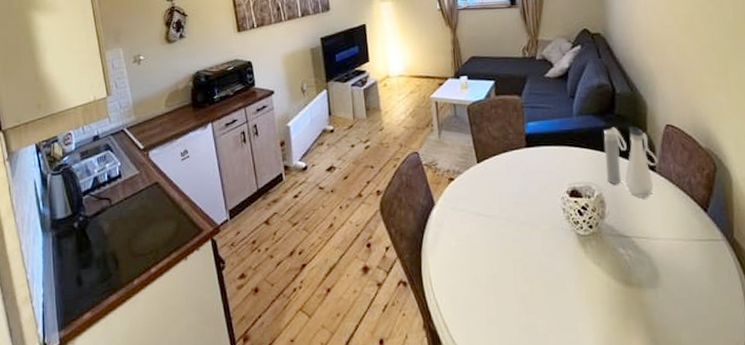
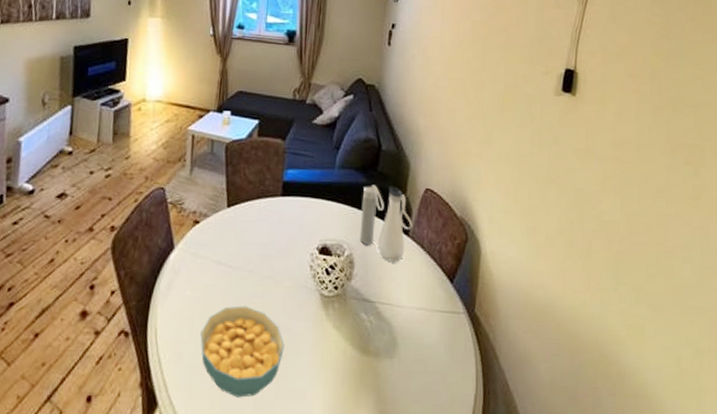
cereal bowl: none [470,250,550,333] -> present [200,305,285,398]

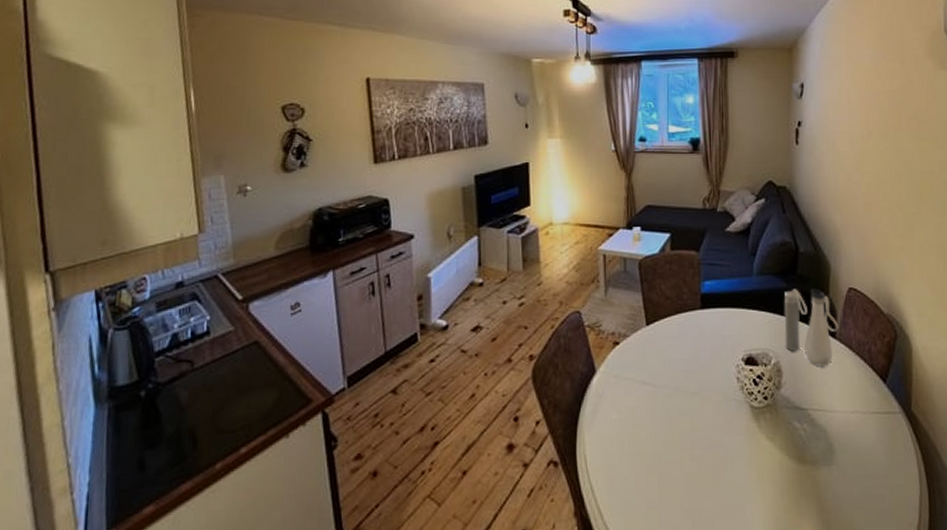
cereal bowl: present [200,305,285,398] -> none [631,424,718,519]

